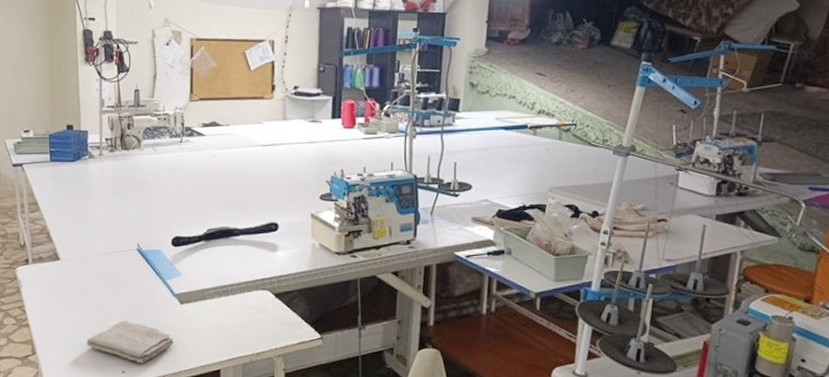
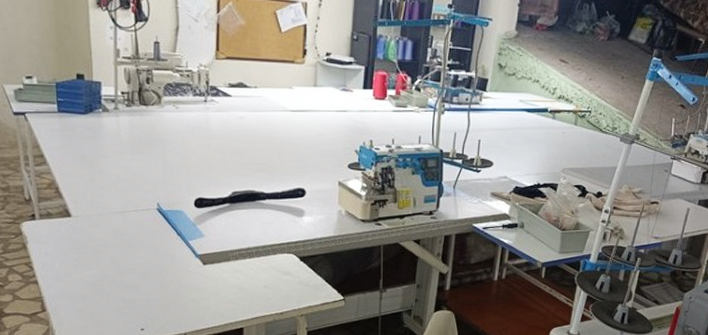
washcloth: present [86,320,174,364] -> none [102,279,196,322]

